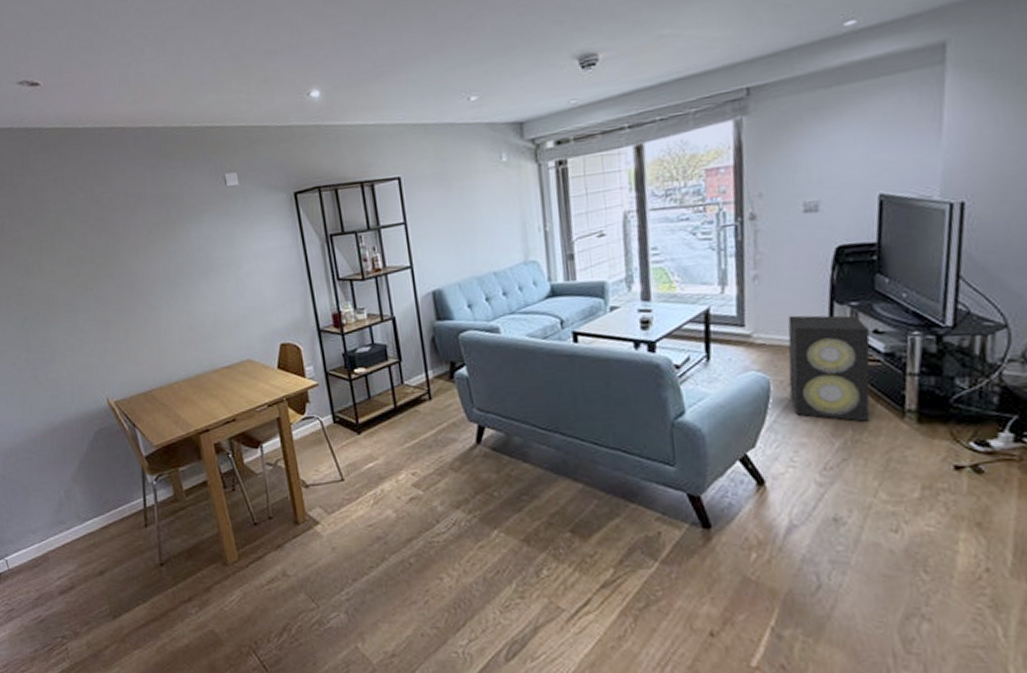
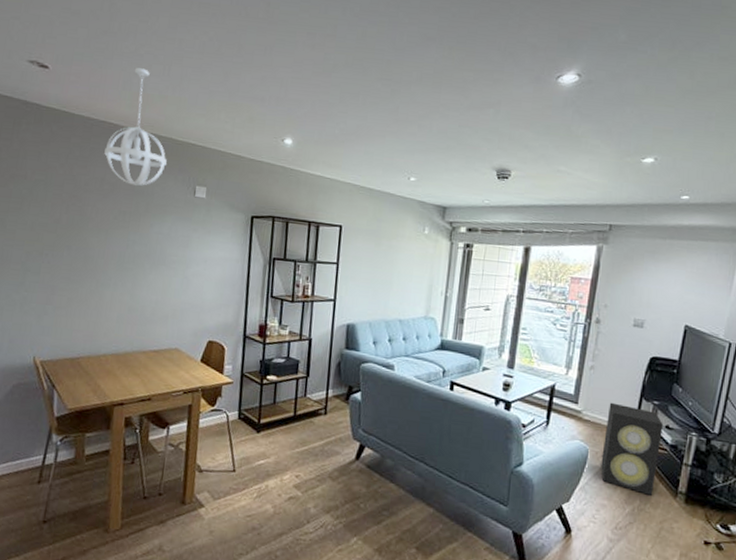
pendant light: none [119,55,188,192] -> present [104,68,167,186]

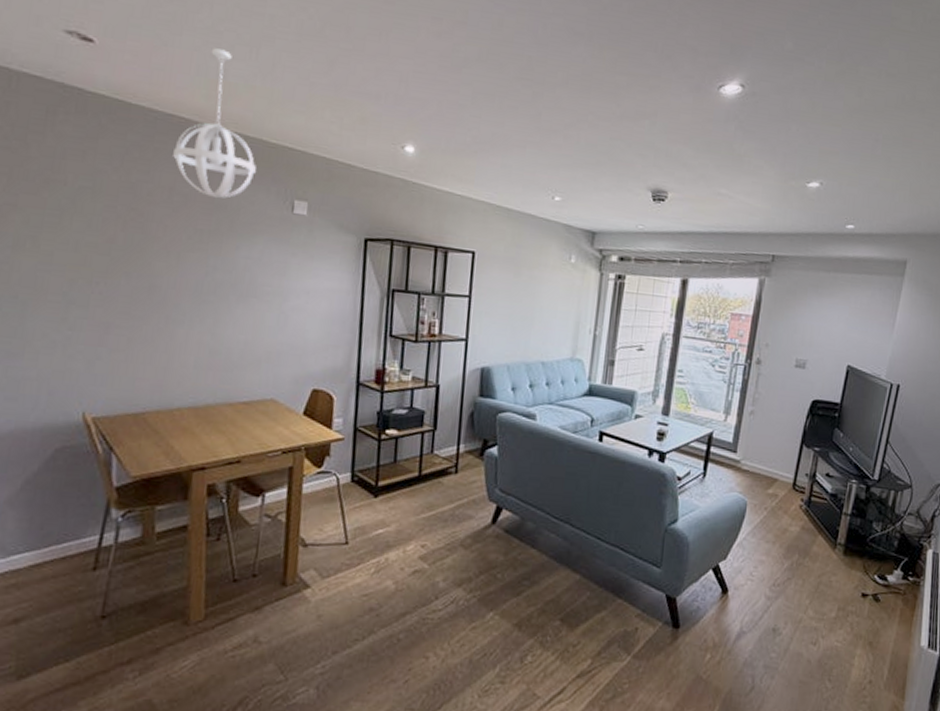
speaker: present [600,402,663,495] -> none [759,450,823,548]

